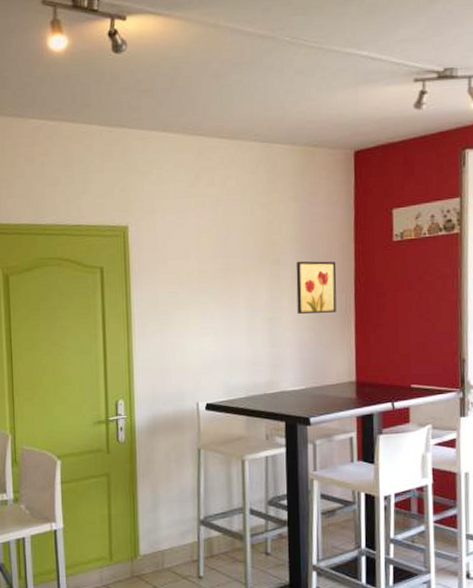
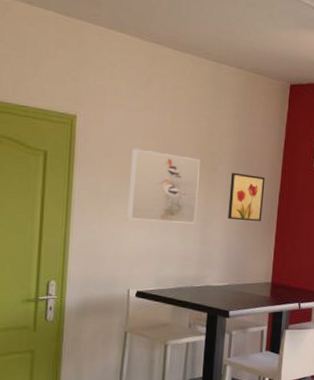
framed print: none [187,250,262,328] -> present [127,148,200,224]

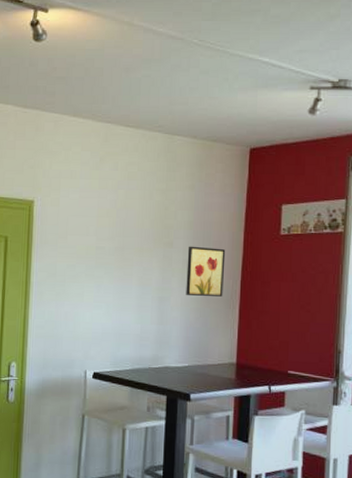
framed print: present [127,148,200,224] -> none [83,228,155,302]

